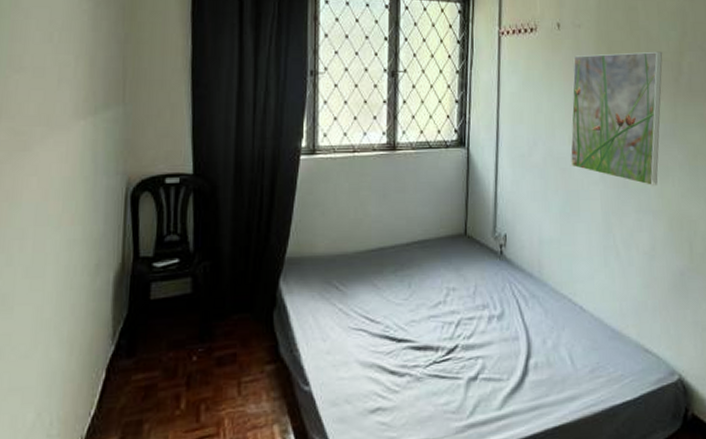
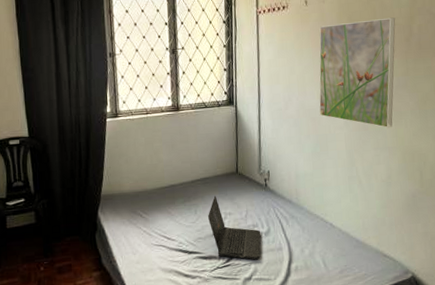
laptop computer: none [425,265,493,353] -> present [208,196,261,260]

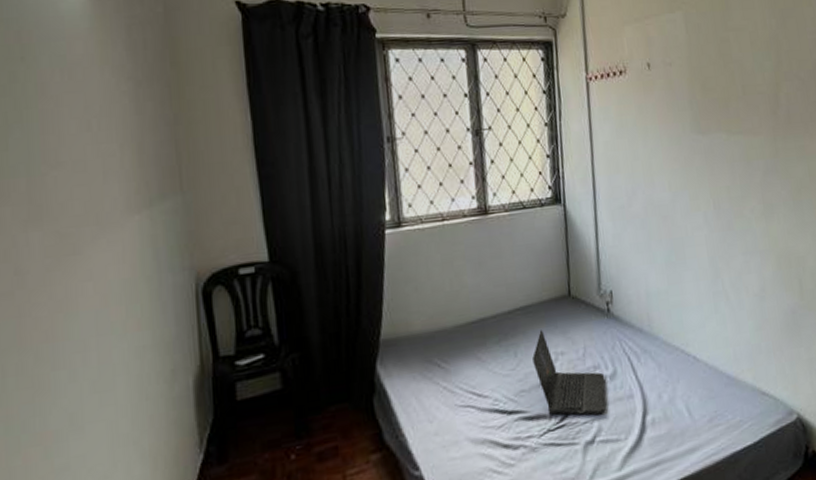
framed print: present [319,17,396,128] -> none [667,84,763,226]

